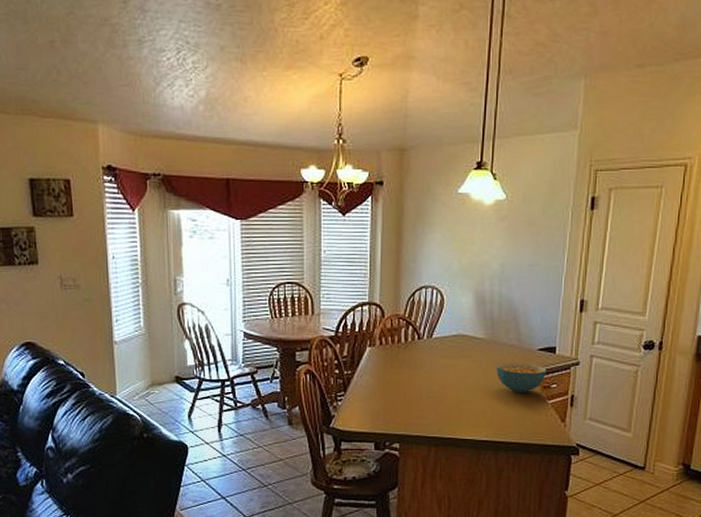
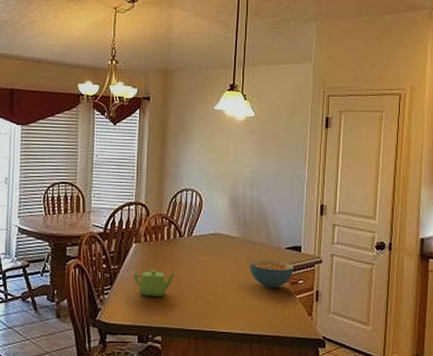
teapot: none [368,375,414,403] -> present [133,270,176,296]

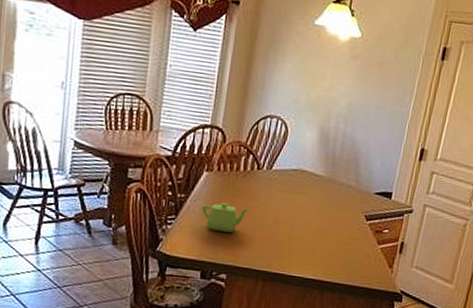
cereal bowl: present [250,260,294,289] -> none [331,203,381,236]

